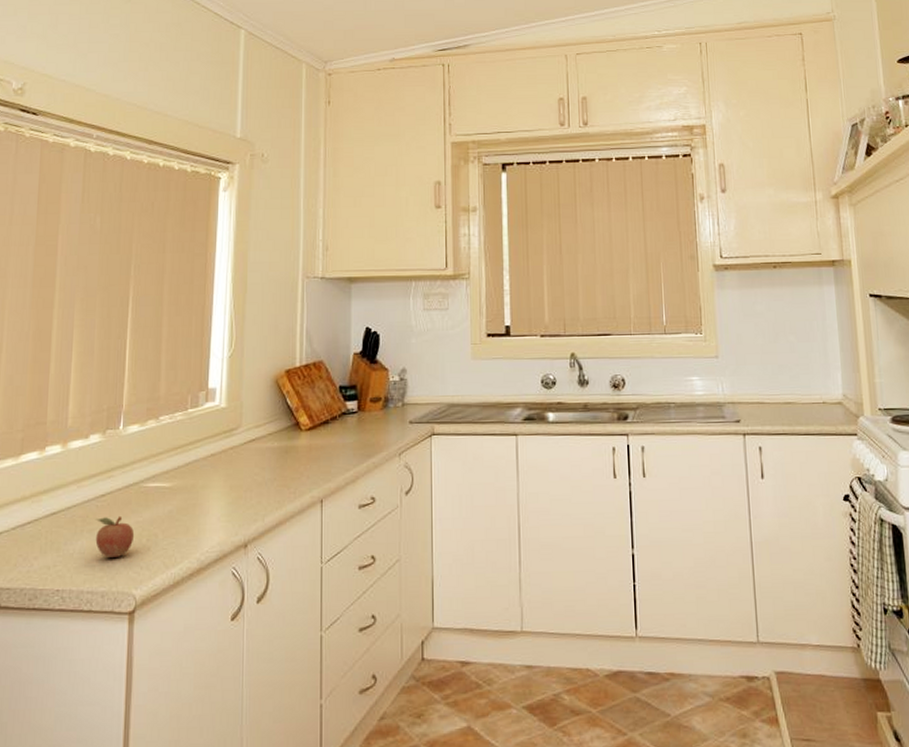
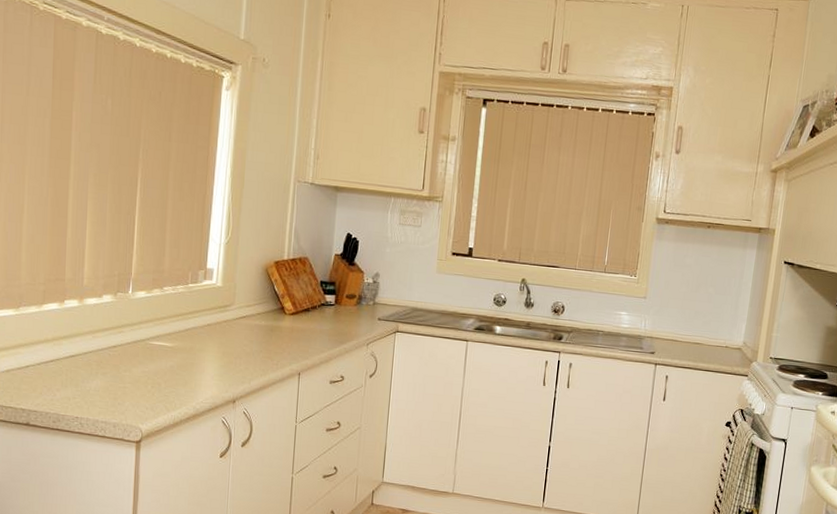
fruit: present [95,515,135,557] -> none [108,364,141,398]

